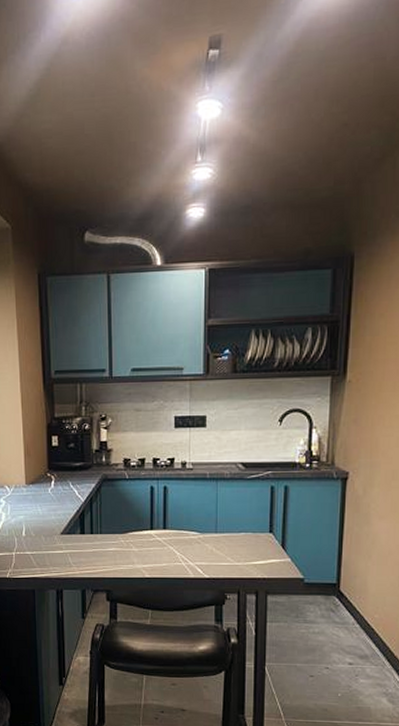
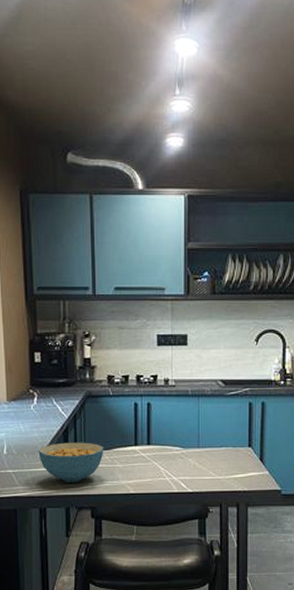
cereal bowl: none [55,525,120,565] -> present [38,442,104,482]

